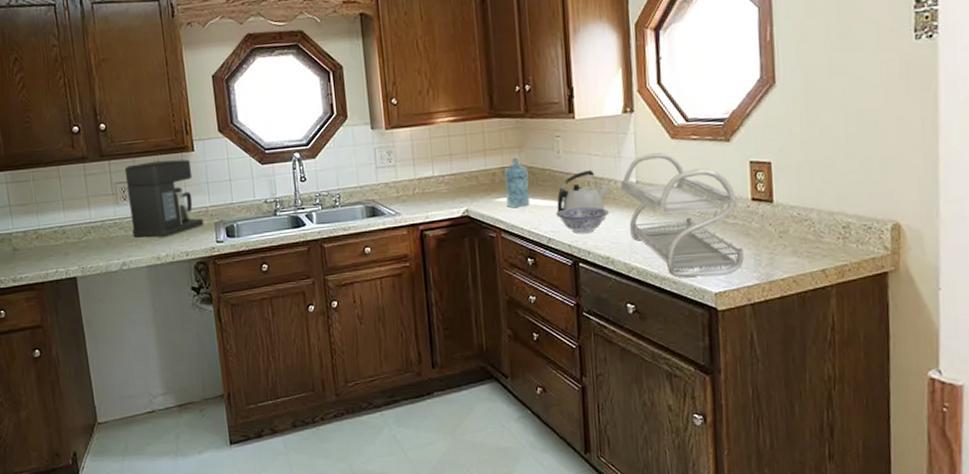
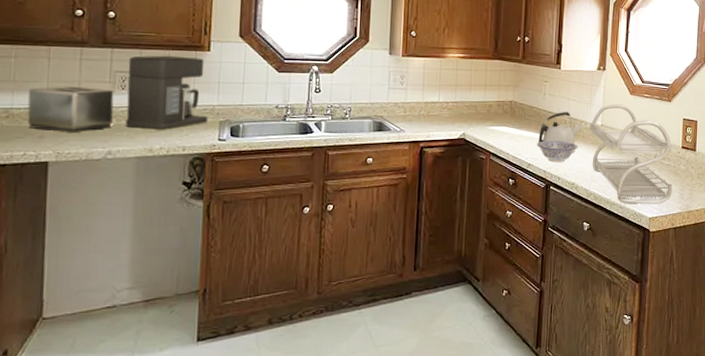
toaster: none [49,201,122,248] -> present [27,85,114,134]
canister: present [504,157,531,208] -> none [497,94,520,136]

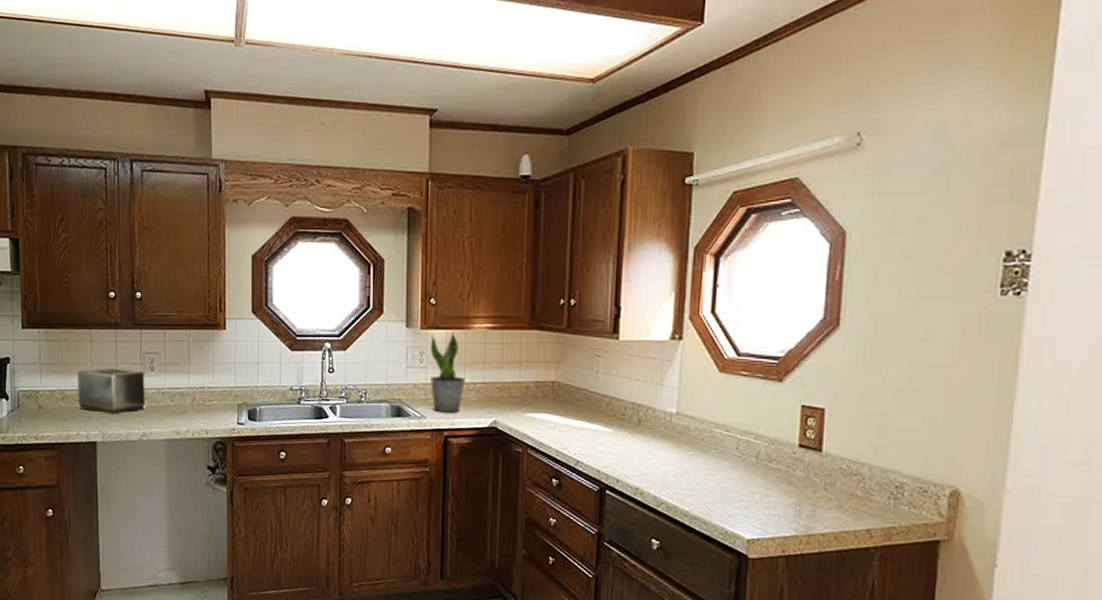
coffee maker: present [126,55,208,130] -> none [155,335,227,412]
potted plant: none [409,60,440,128] -> present [430,332,465,413]
bowl: present [537,140,579,163] -> none [587,432,645,461]
kettle: present [538,112,583,152] -> none [589,395,651,448]
dish rack: present [589,104,672,204] -> none [658,385,784,522]

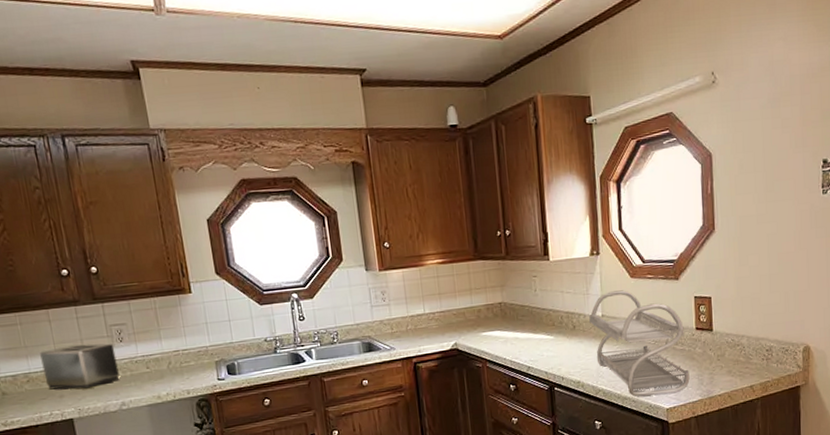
potted plant: present [430,332,465,413] -> none [389,270,426,343]
dish rack: none [658,385,784,522] -> present [588,290,690,397]

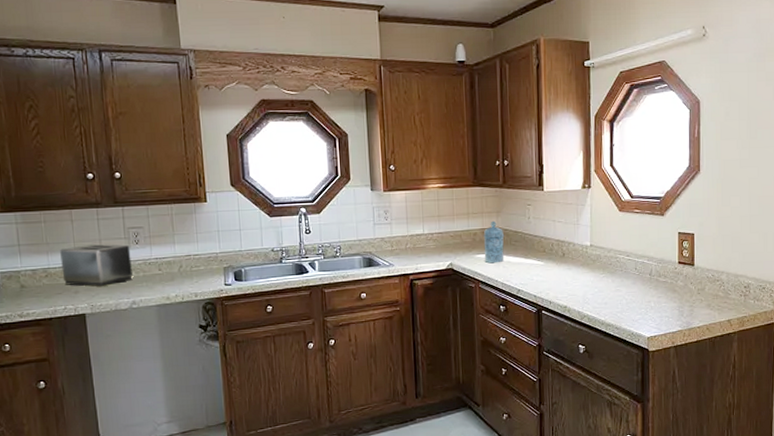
canister: none [488,295,512,341] -> present [483,220,505,264]
dish rack: present [588,290,690,397] -> none [577,222,671,325]

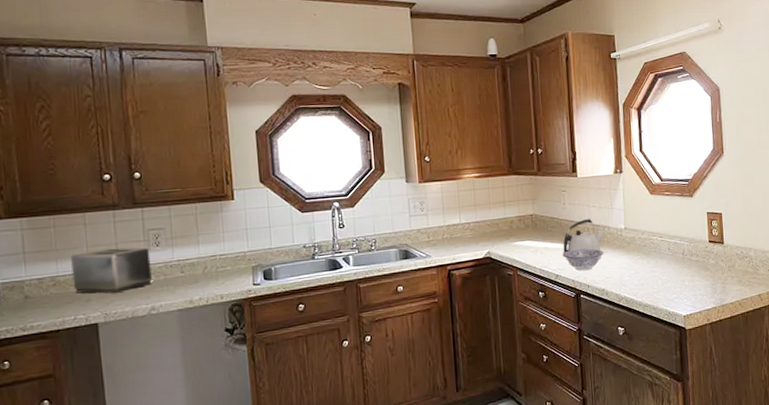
canister: present [483,220,505,264] -> none [520,208,542,250]
bowl: none [525,264,569,287] -> present [562,248,605,272]
kettle: none [526,234,571,275] -> present [563,219,606,259]

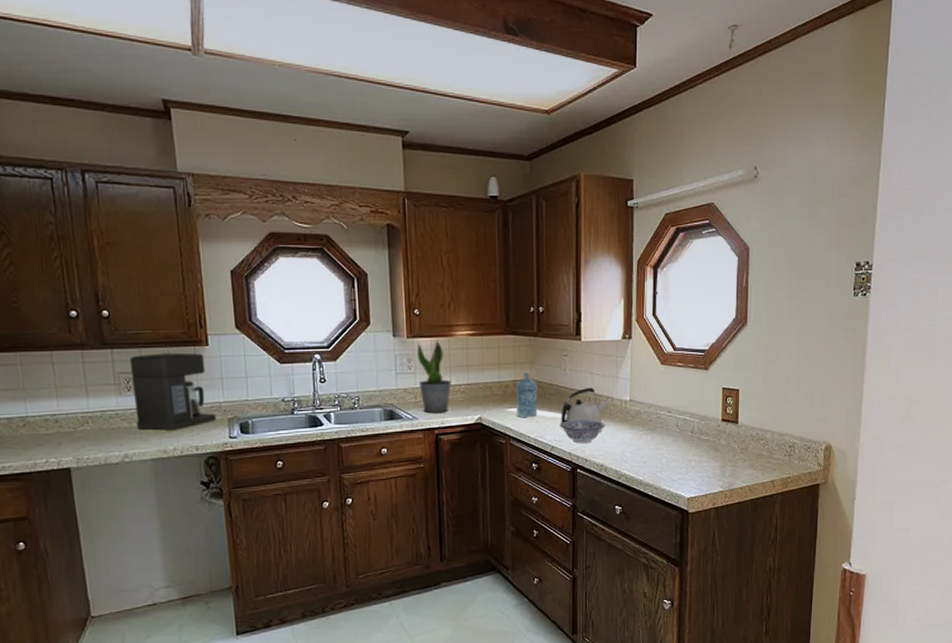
toaster: present [71,247,152,294] -> none [40,389,124,439]
coffee maker: none [159,207,241,282] -> present [129,352,217,431]
potted plant: none [428,183,461,251] -> present [416,340,451,414]
canister: none [520,208,542,250] -> present [515,372,538,418]

